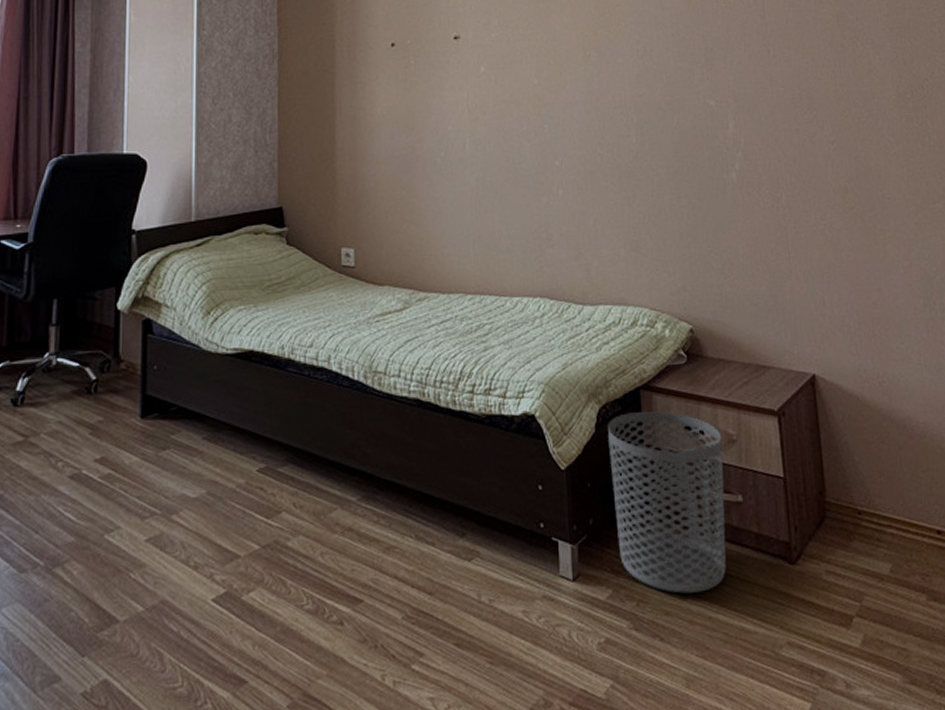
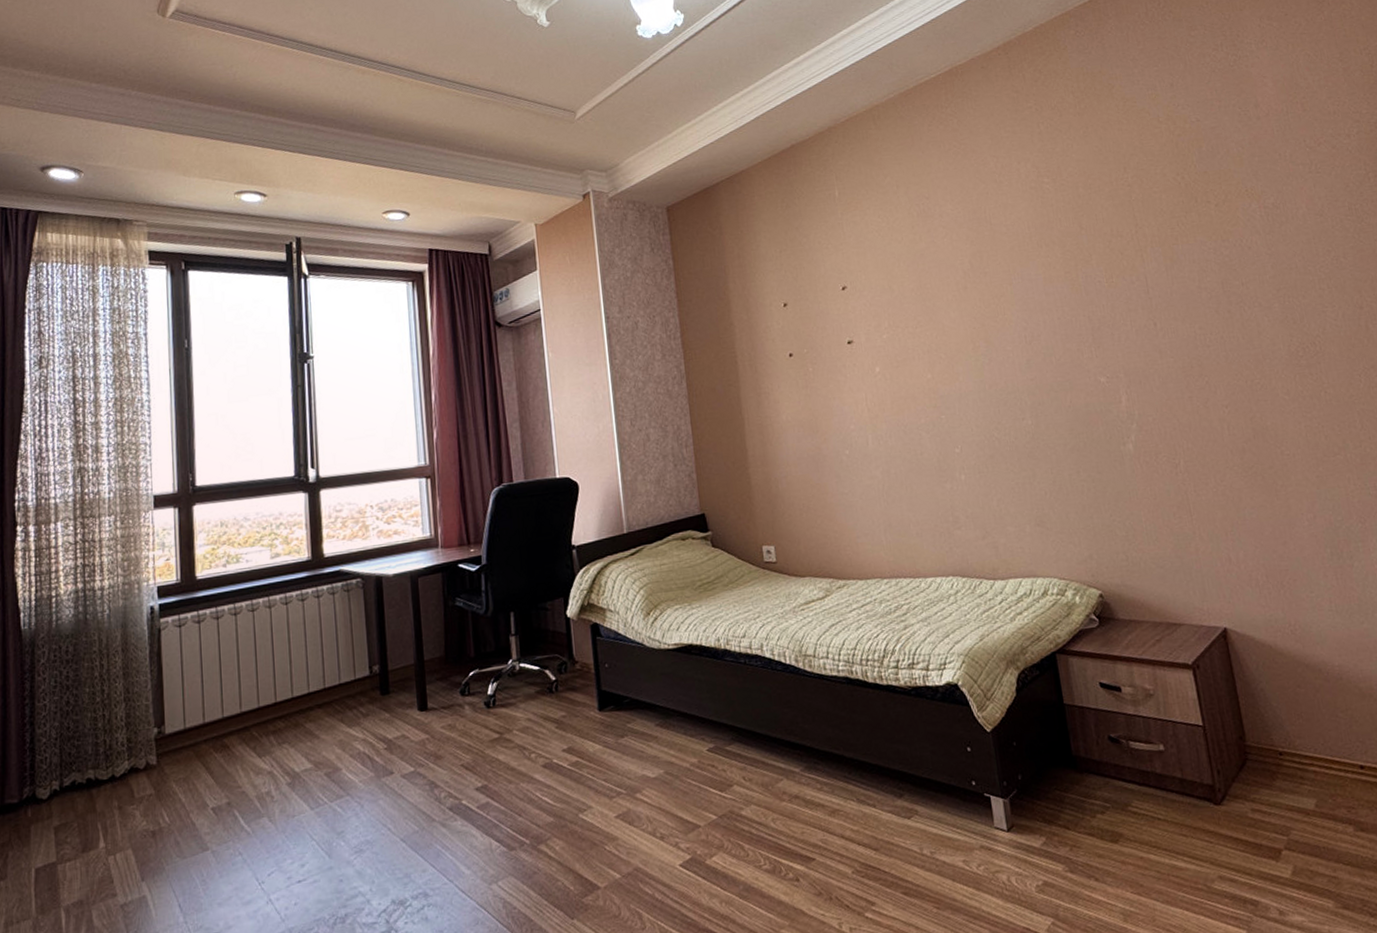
waste bin: present [608,411,727,594] -> none [1028,672,1154,837]

